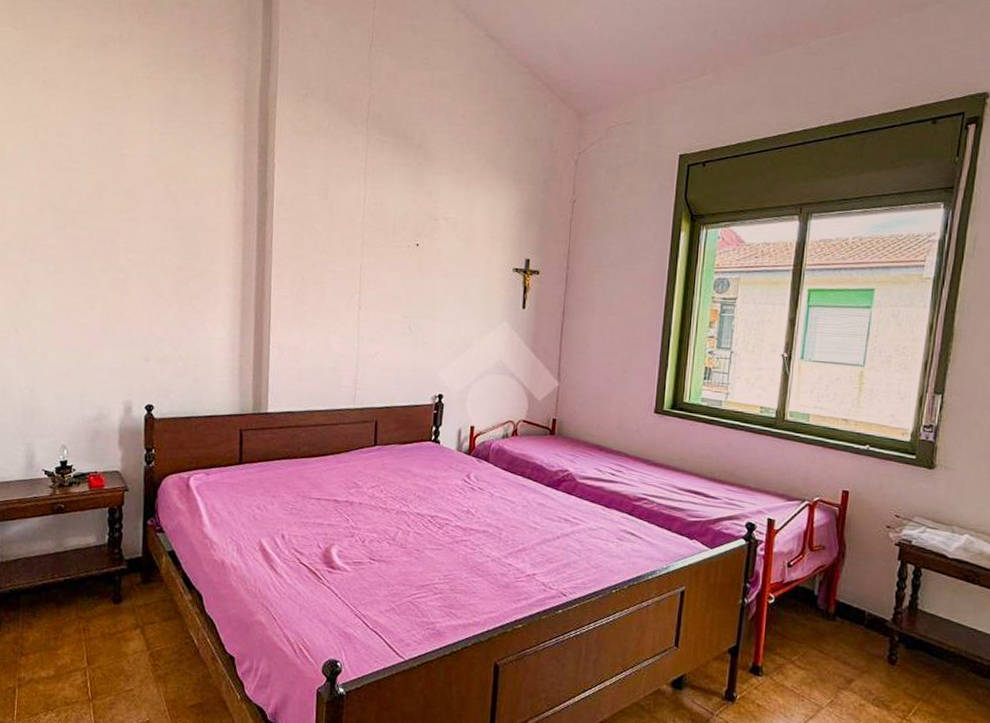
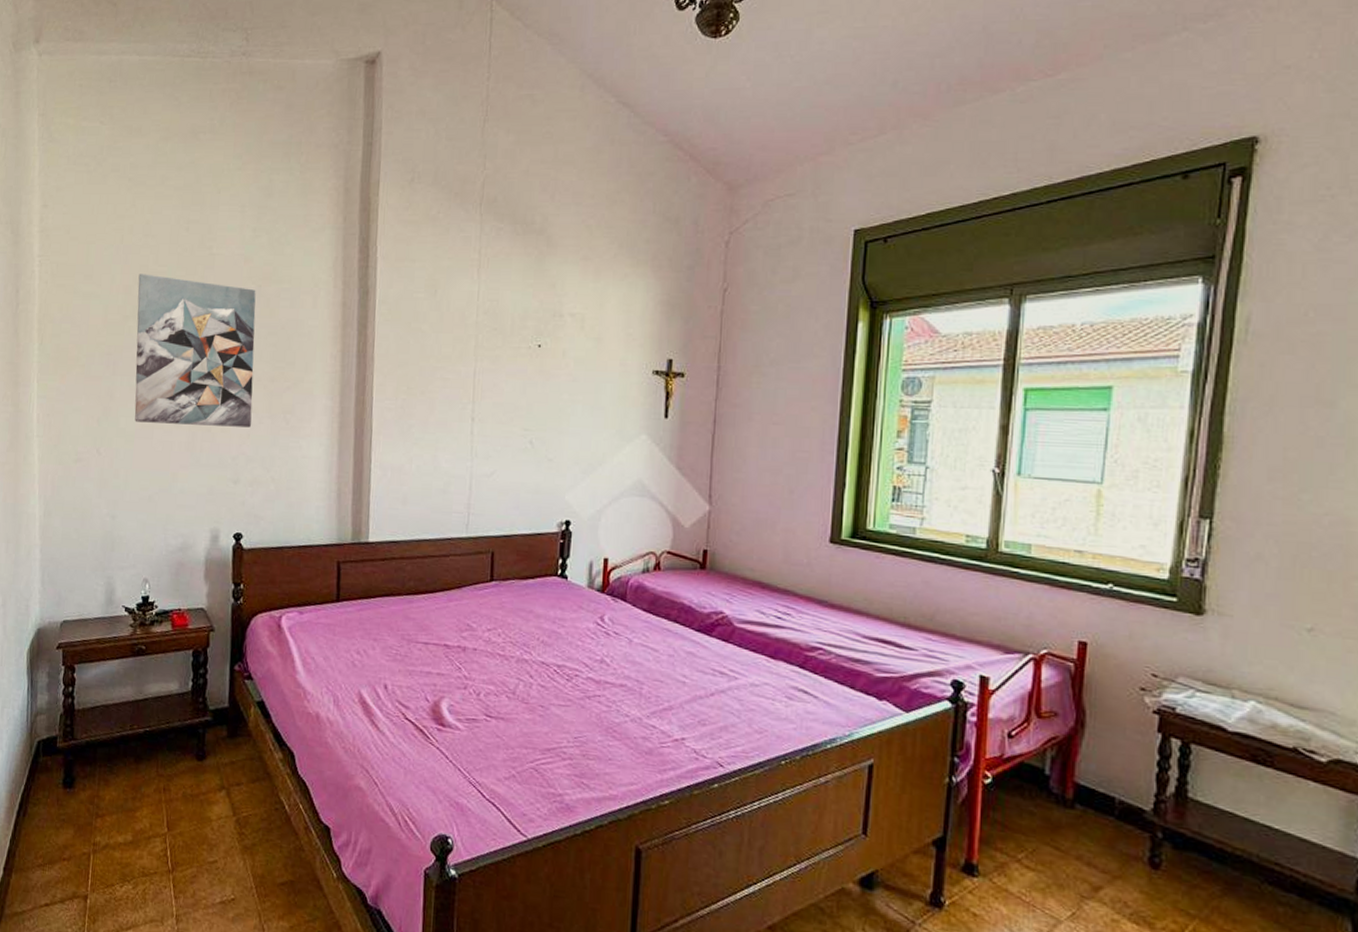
wall art: none [51,170,164,311] -> present [134,274,256,428]

